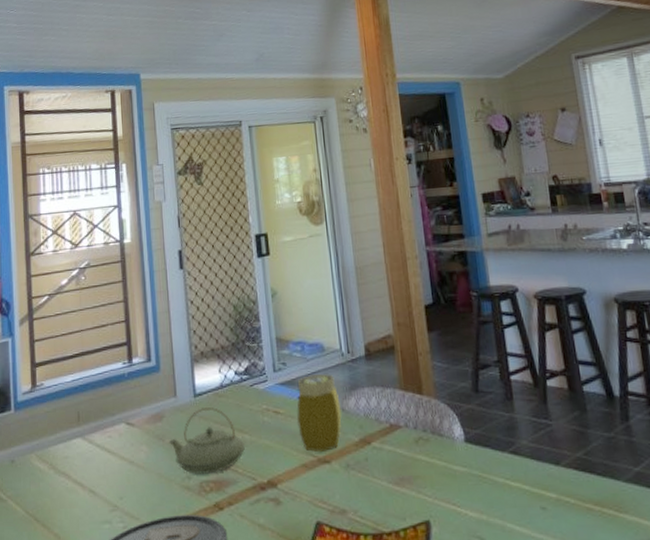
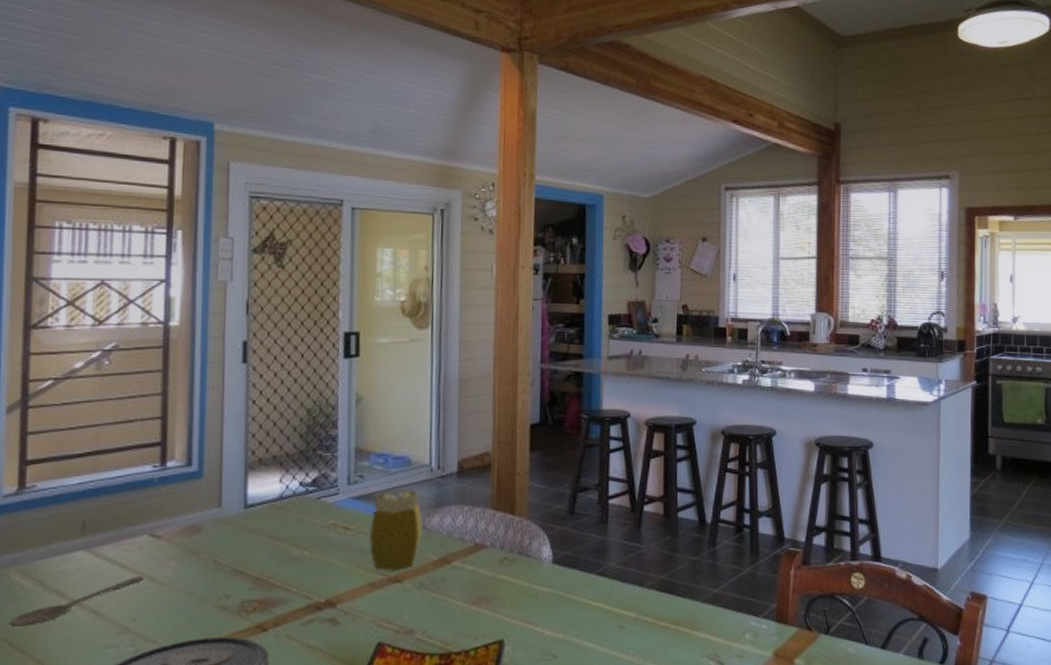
wooden spoon: none [34,460,126,504] -> present [9,577,145,627]
teapot: present [168,407,246,474] -> none [205,520,304,593]

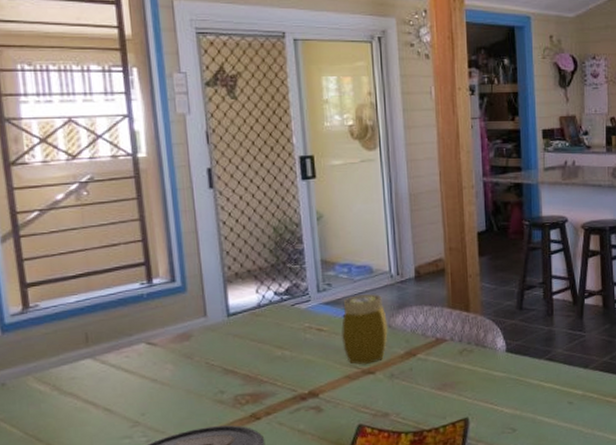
wooden spoon: present [9,577,145,627] -> none [34,379,147,425]

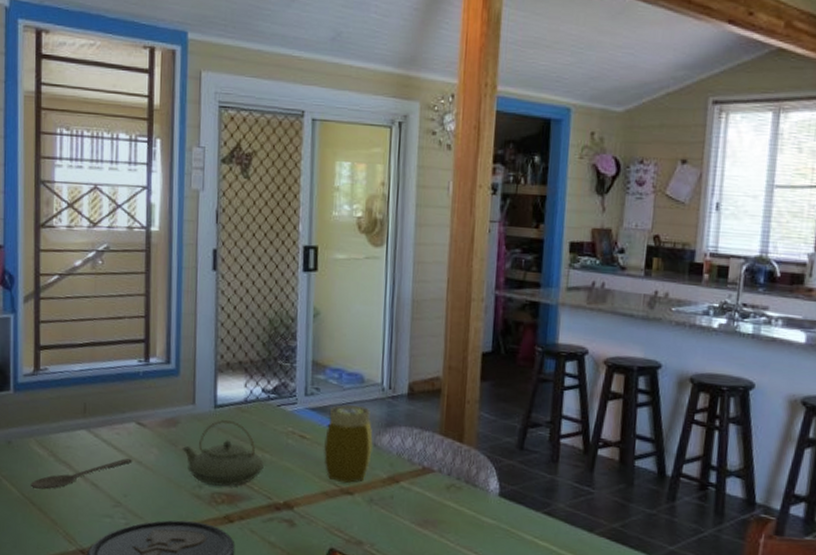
wooden spoon: none [34,379,147,425] -> present [30,458,133,490]
teapot: none [198,326,286,389] -> present [181,420,265,487]

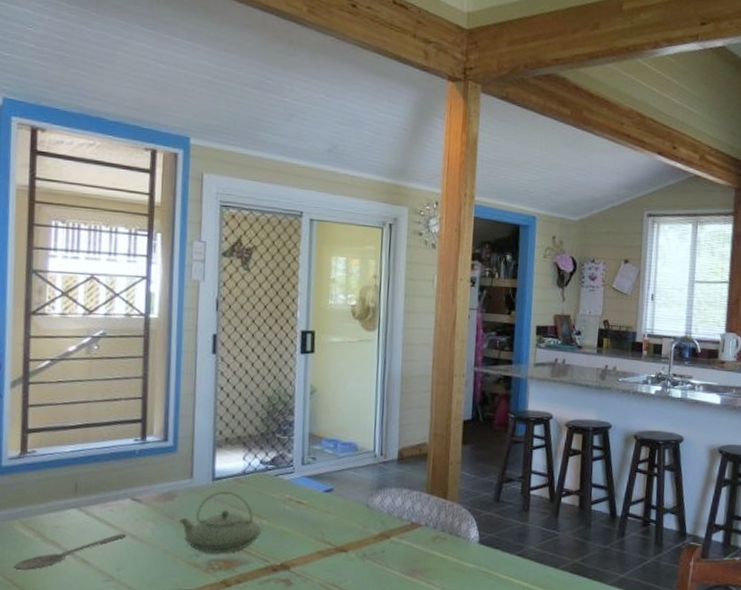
jar: present [323,404,373,484] -> none [319,471,366,542]

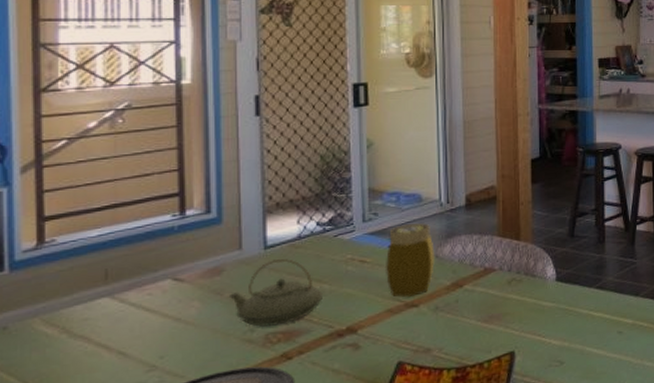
wooden spoon: present [13,534,127,570] -> none [35,318,170,373]
jar: none [319,471,366,542] -> present [385,222,435,298]

